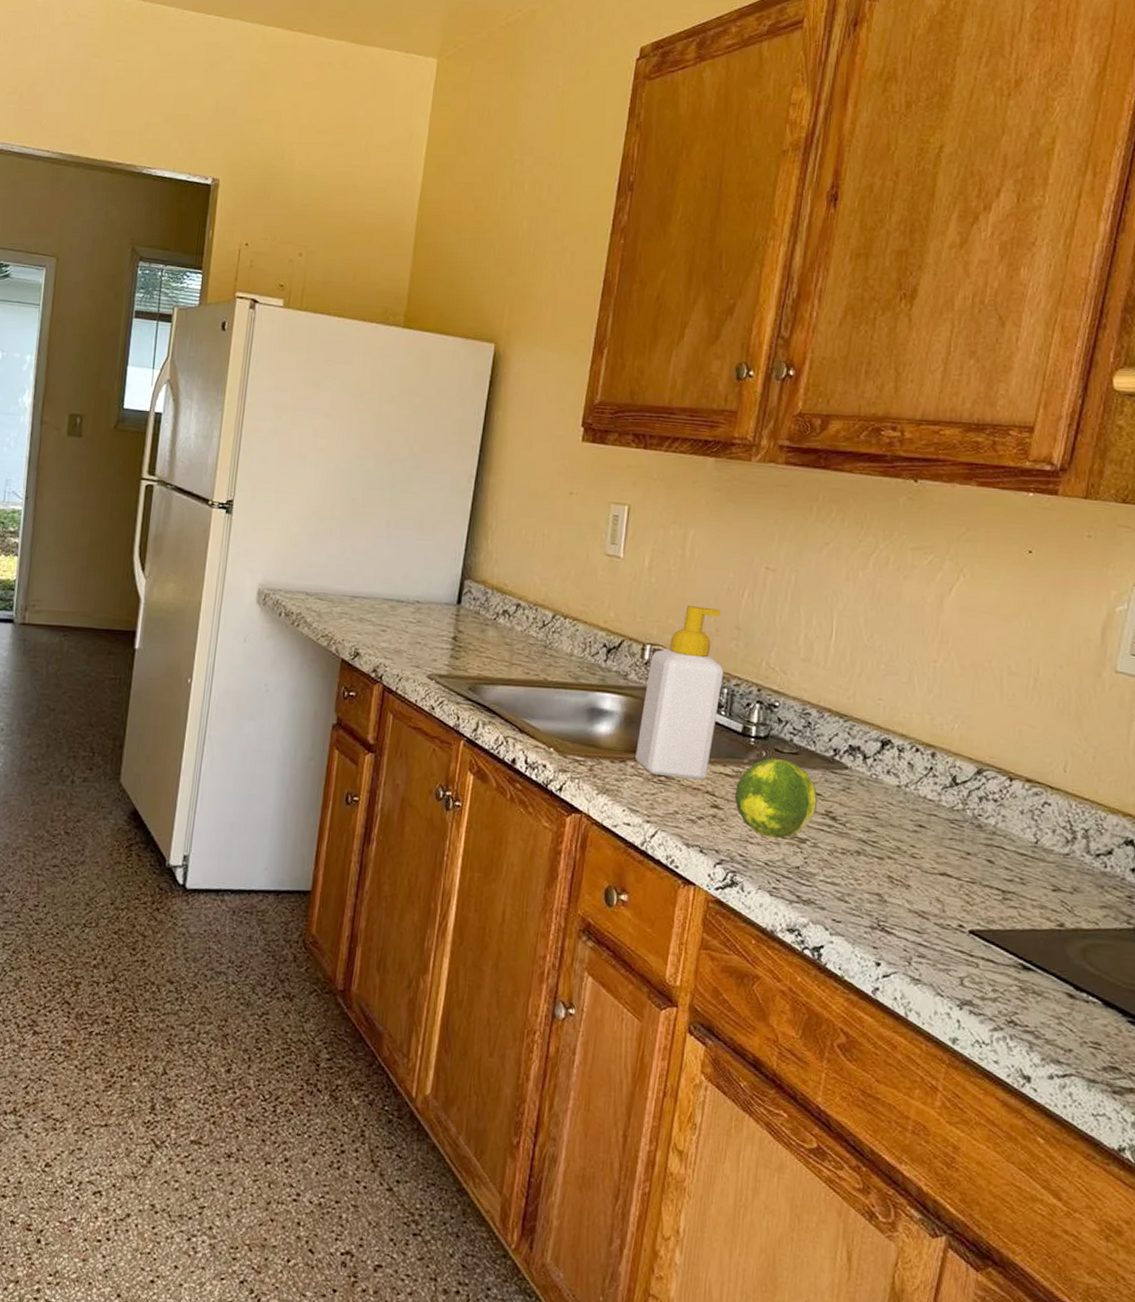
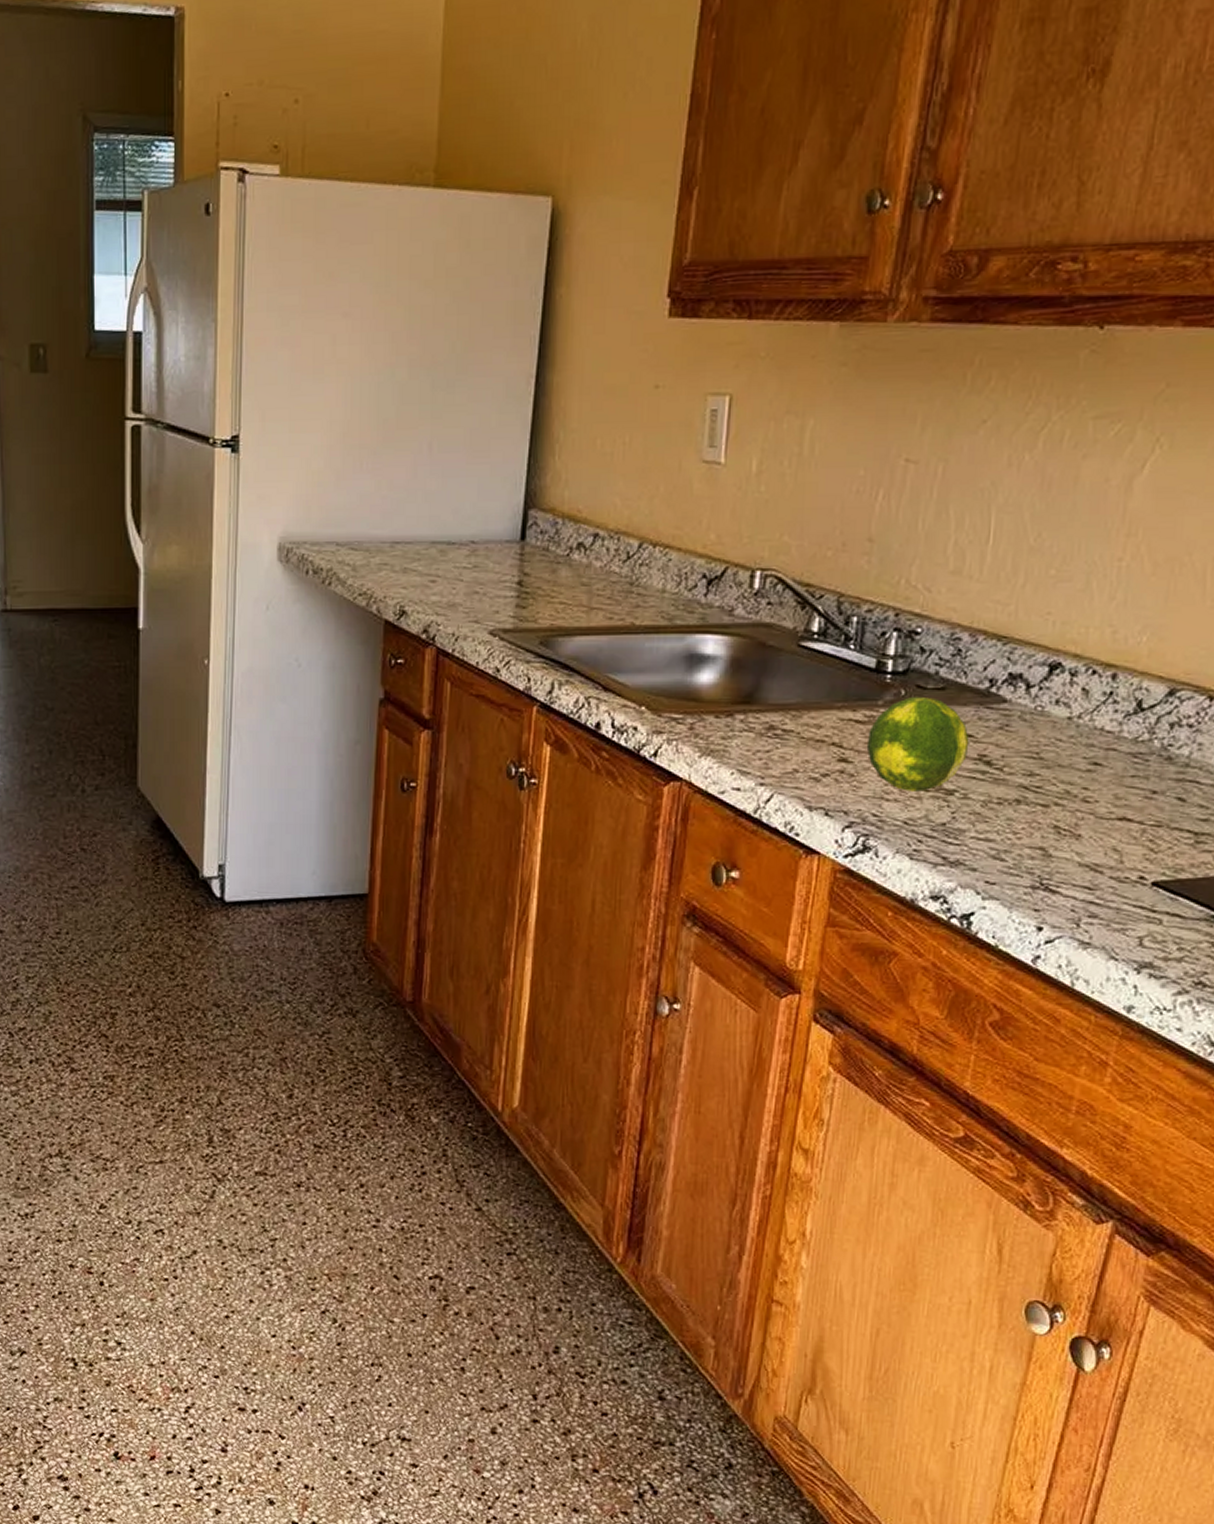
soap bottle: present [635,606,724,780] -> none [745,517,853,730]

